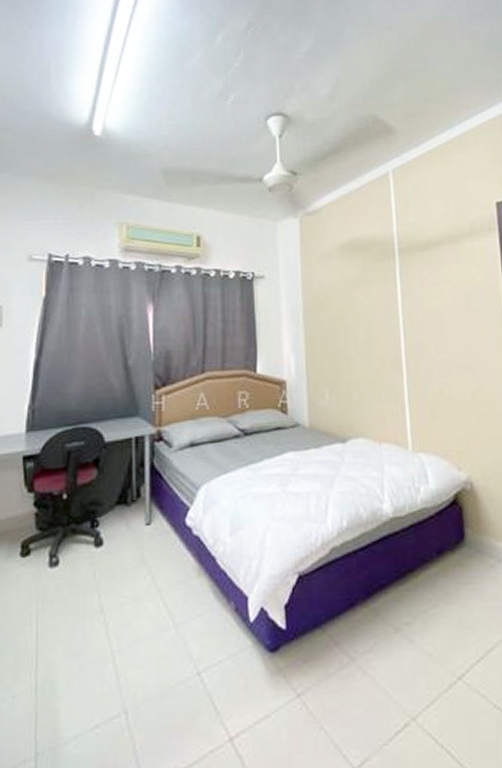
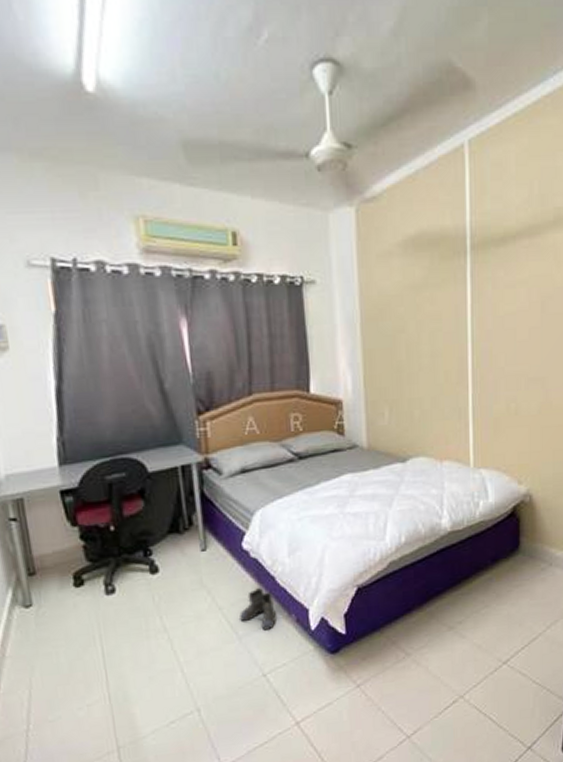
boots: none [178,568,221,619] -> present [239,587,282,631]

